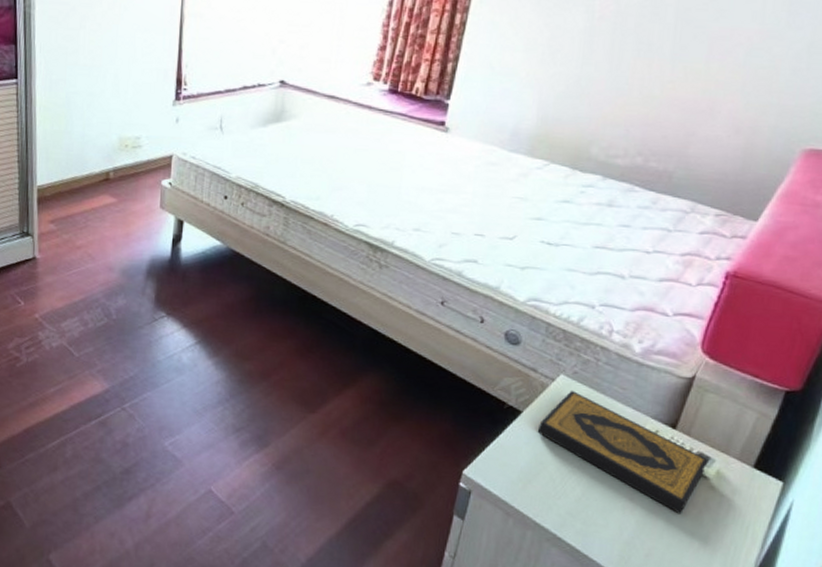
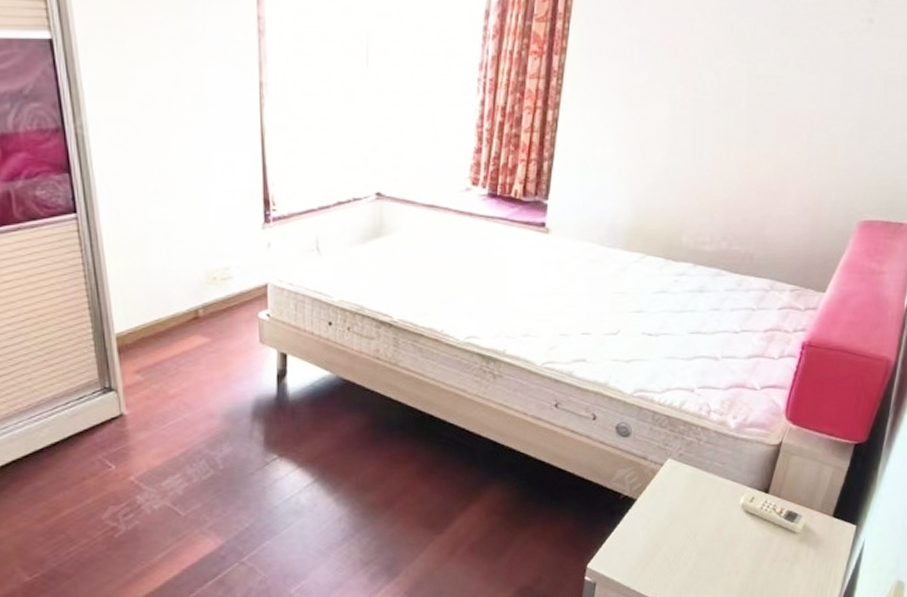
hardback book: present [537,390,709,514] -> none [651,471,796,570]

